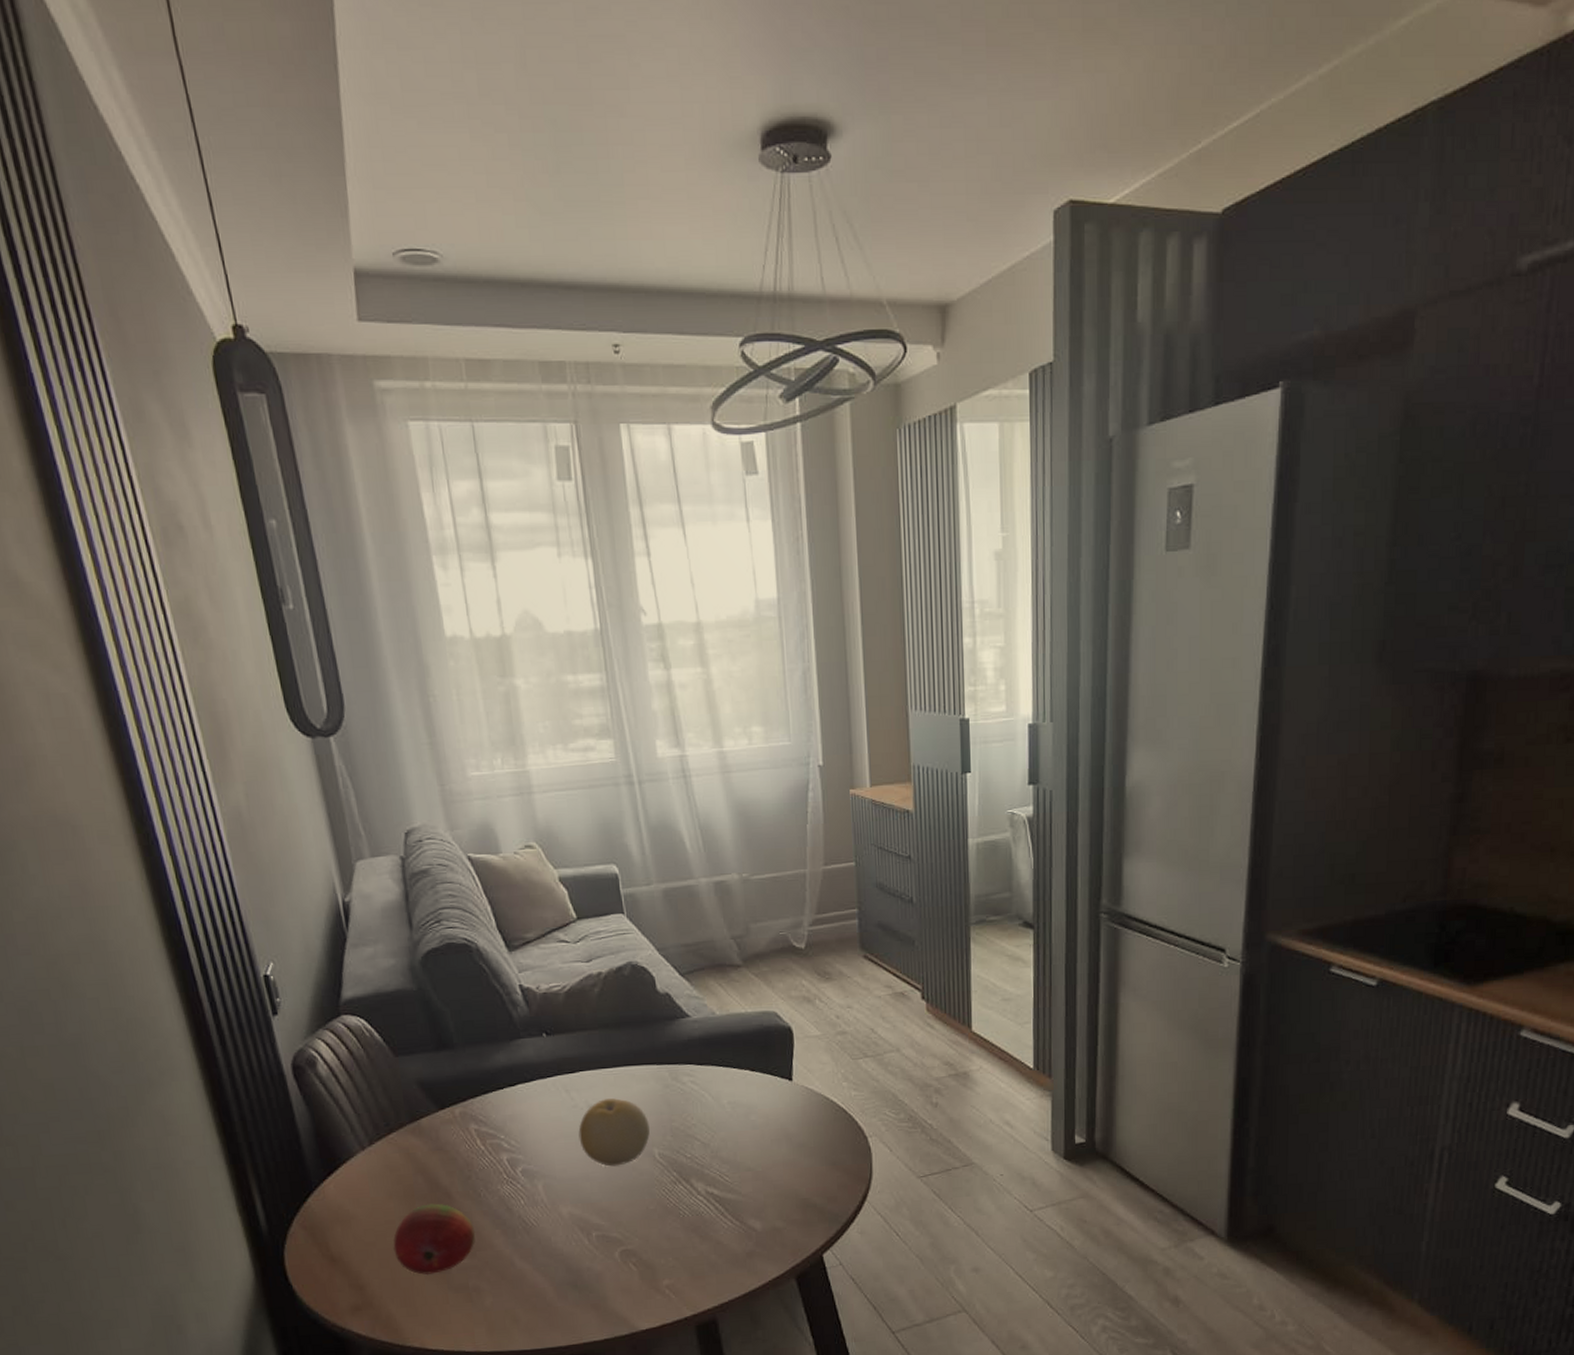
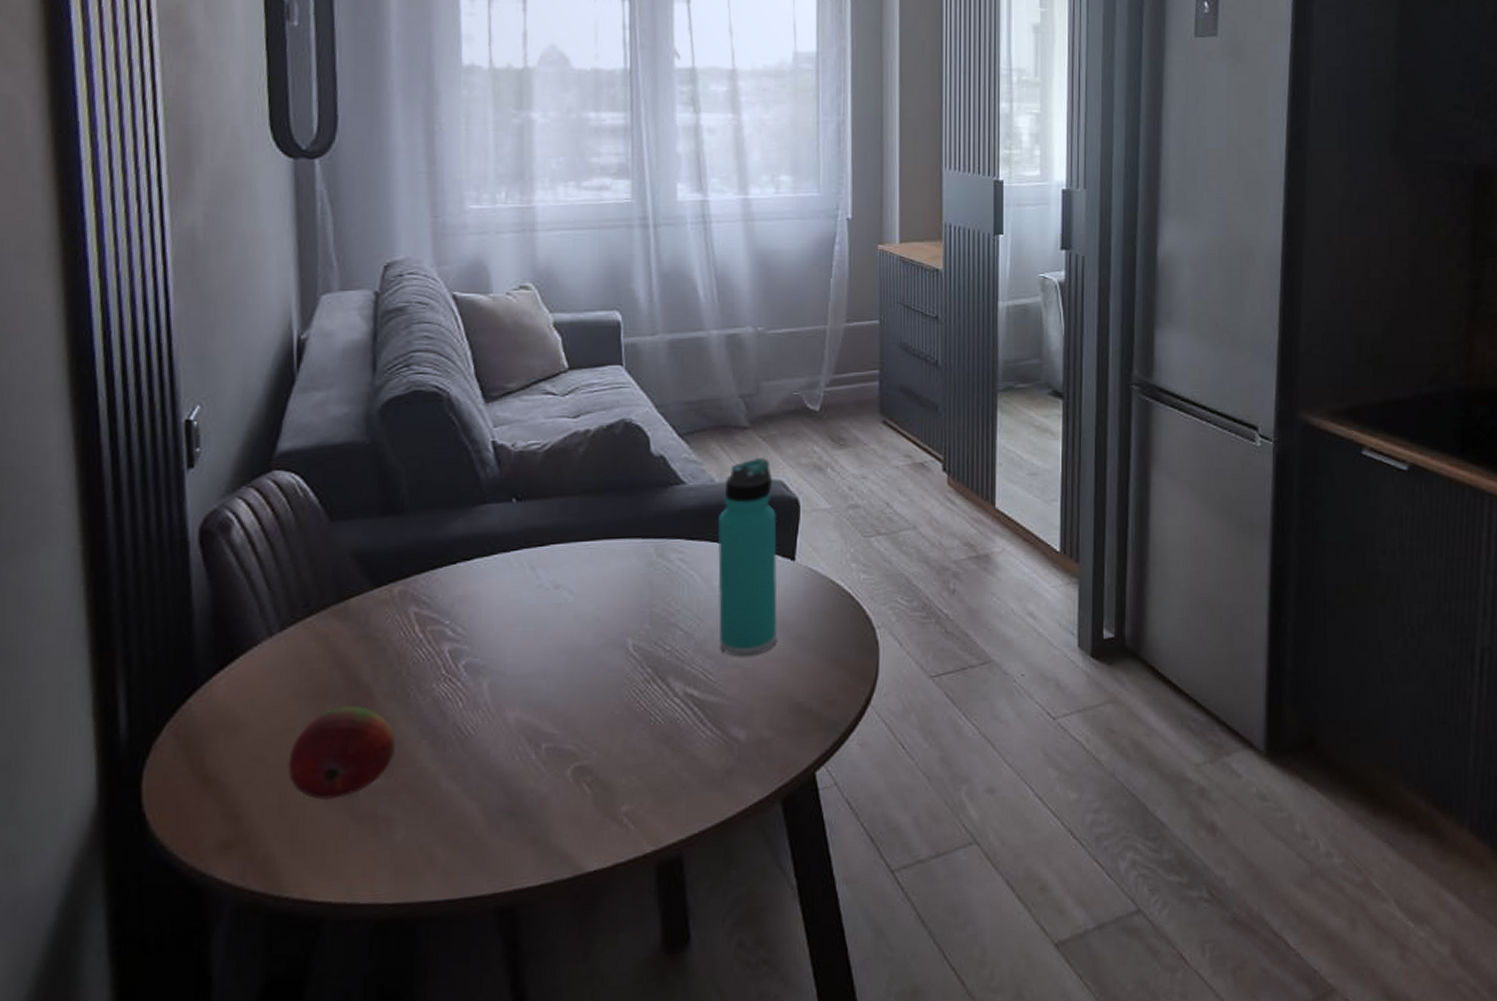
fruit: present [578,1098,651,1167] -> none [540,577,627,661]
thermos bottle: none [722,992,782,1162] -> present [717,458,778,657]

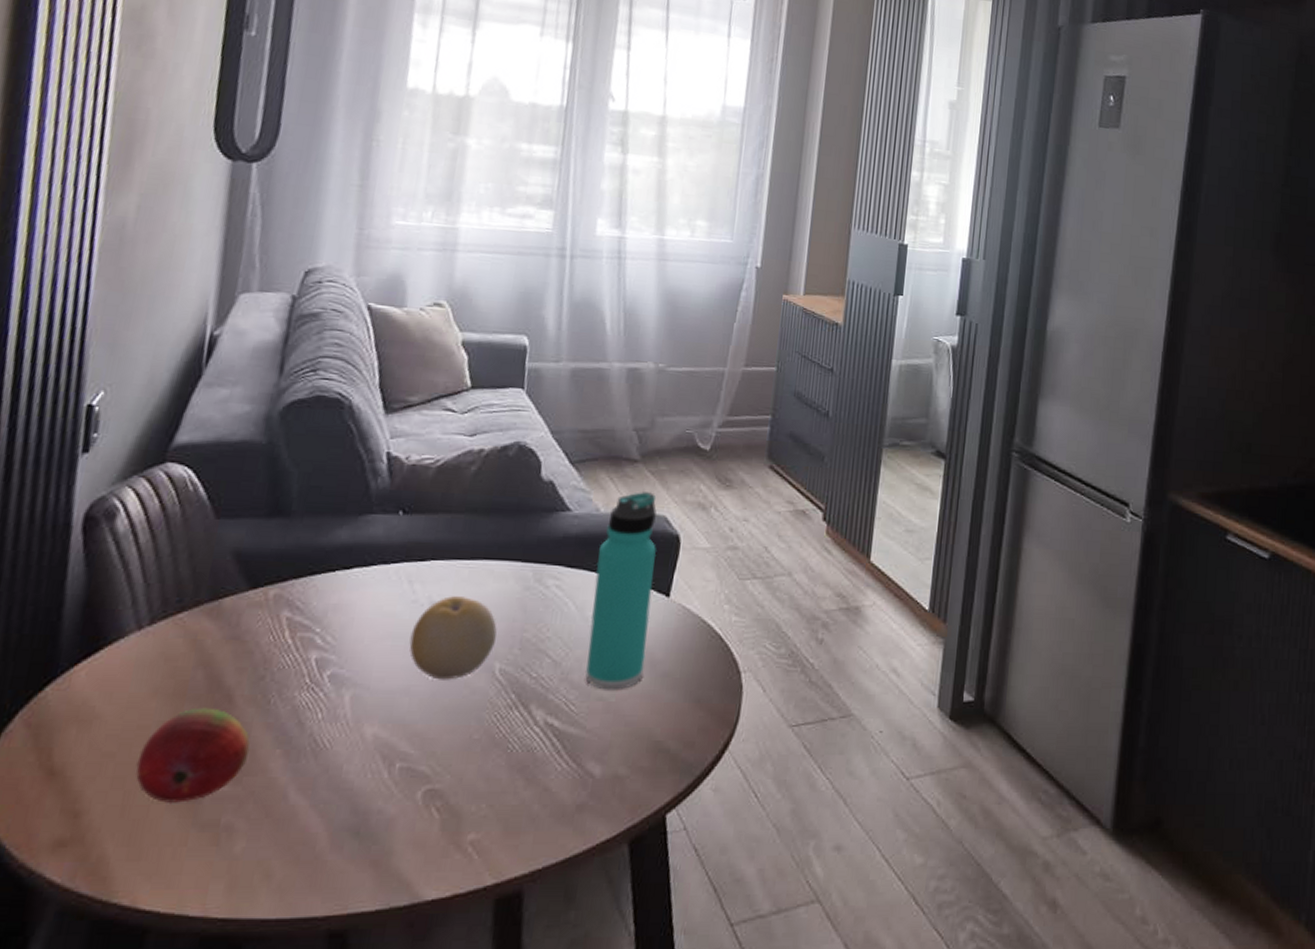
fruit: none [540,577,627,661] -> present [409,596,497,680]

